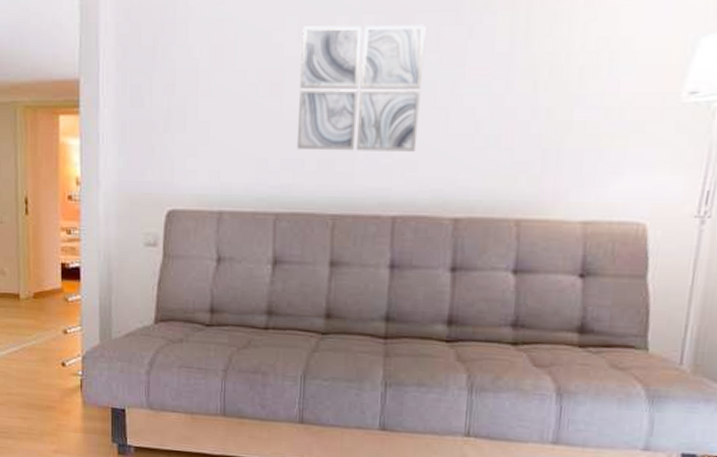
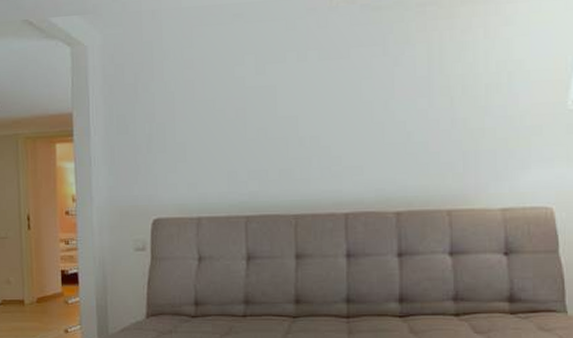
wall art: present [296,25,426,152] -> none [259,57,360,162]

